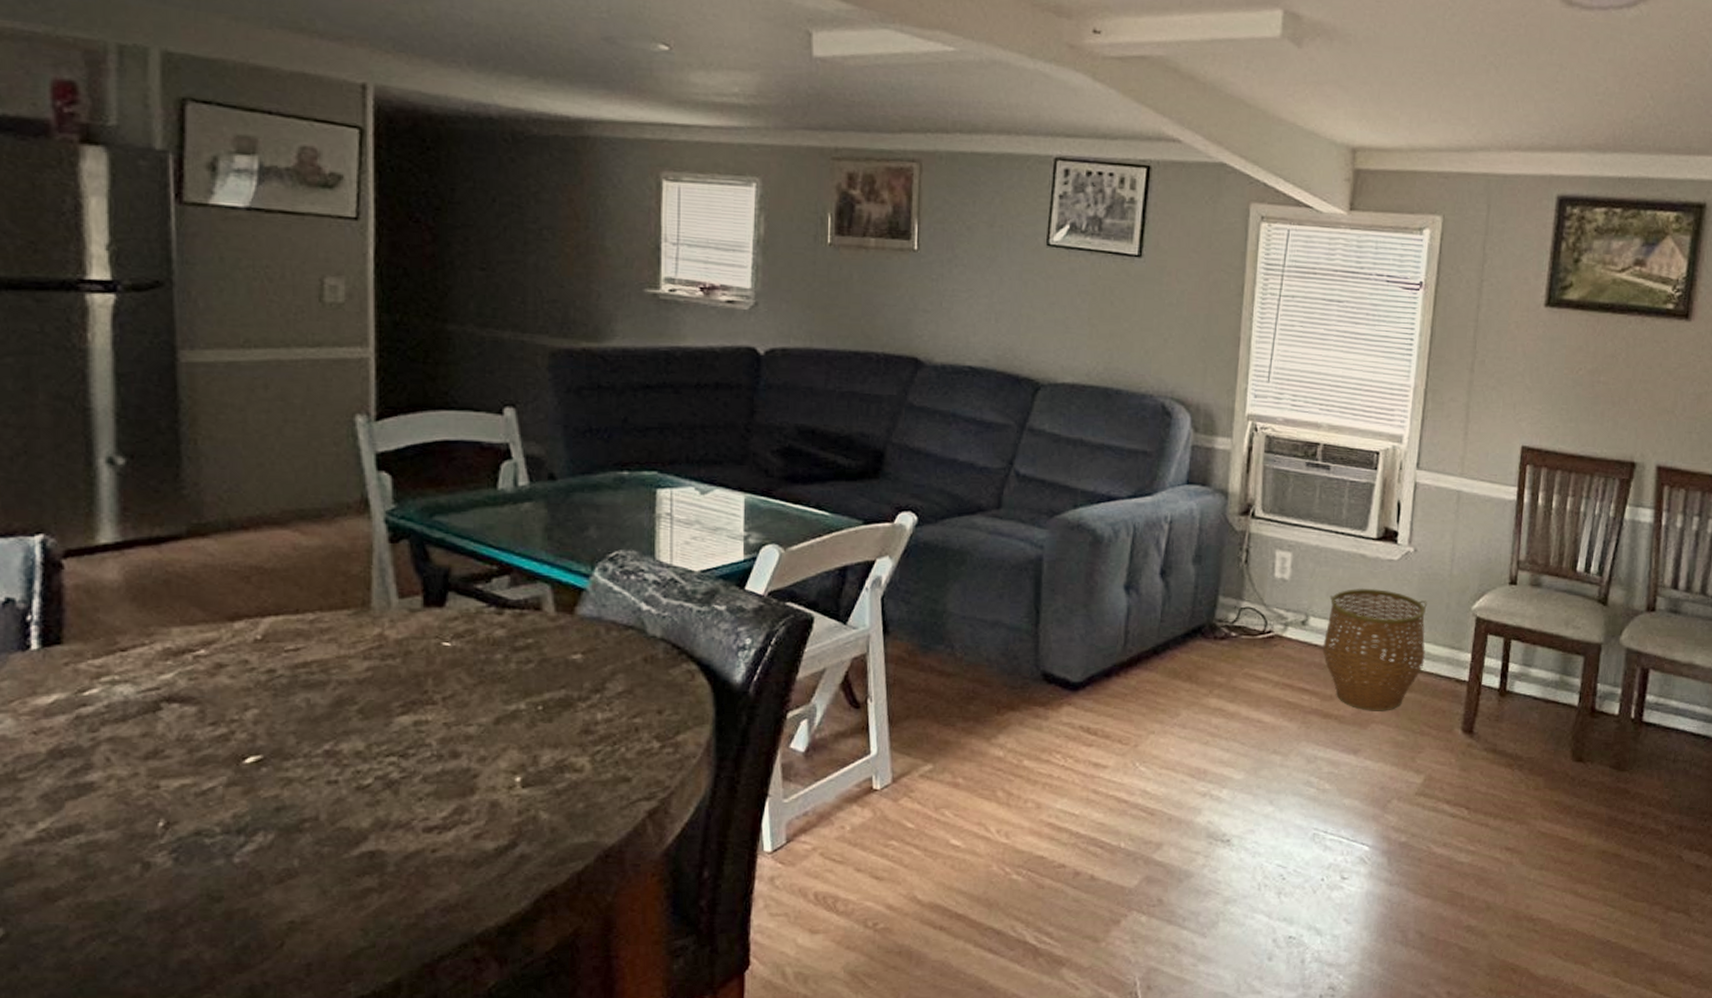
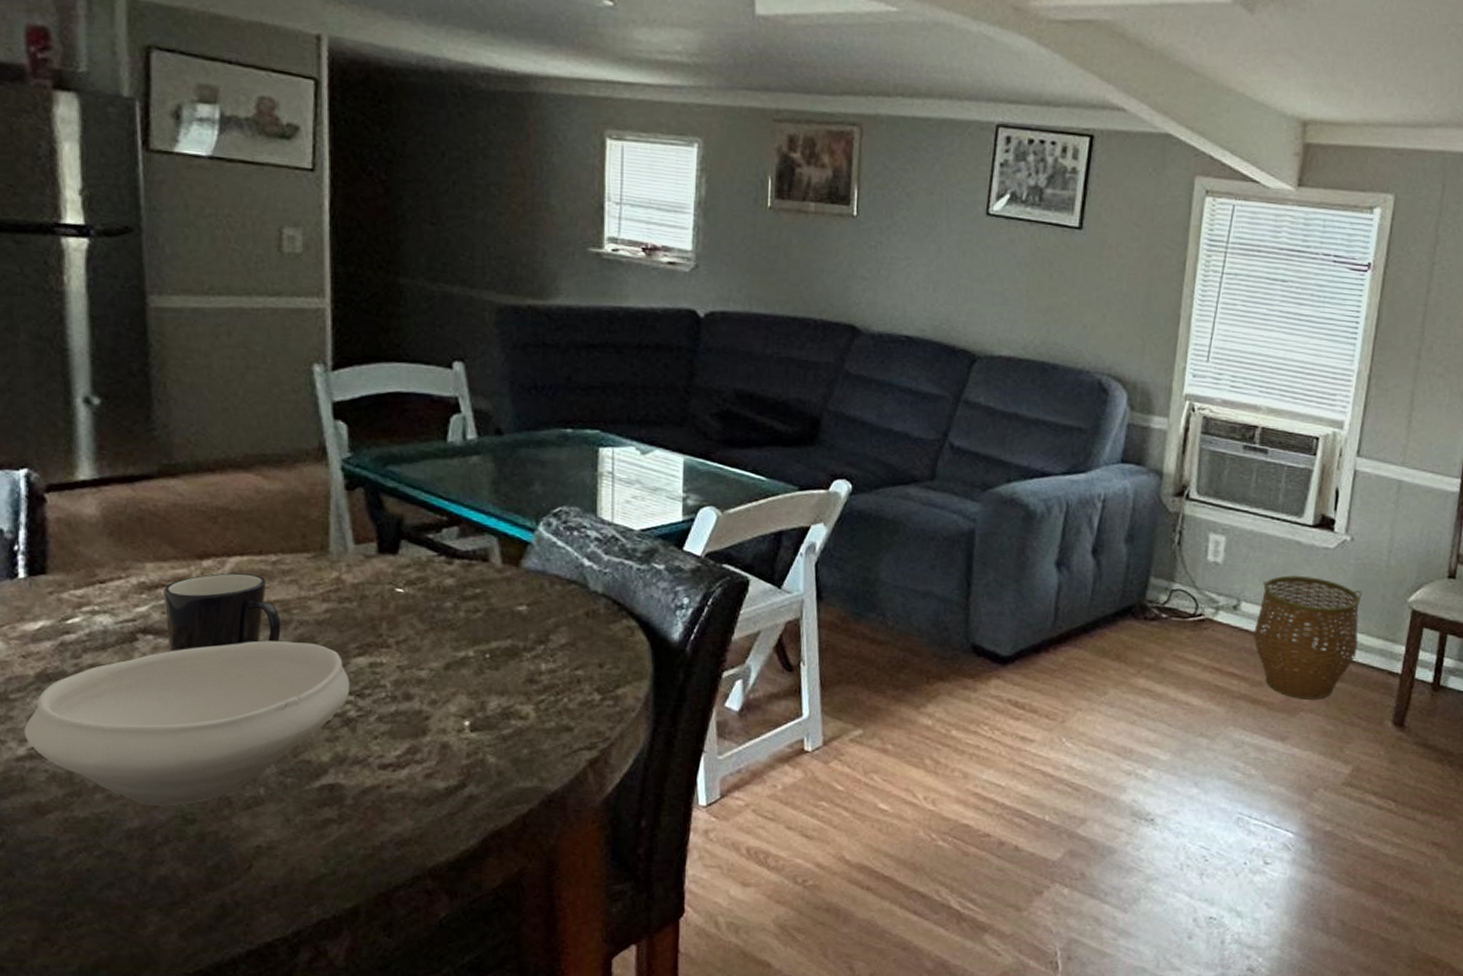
bowl: none [33,703,393,885] -> present [24,640,350,806]
mug: none [190,634,318,721] -> present [163,572,281,652]

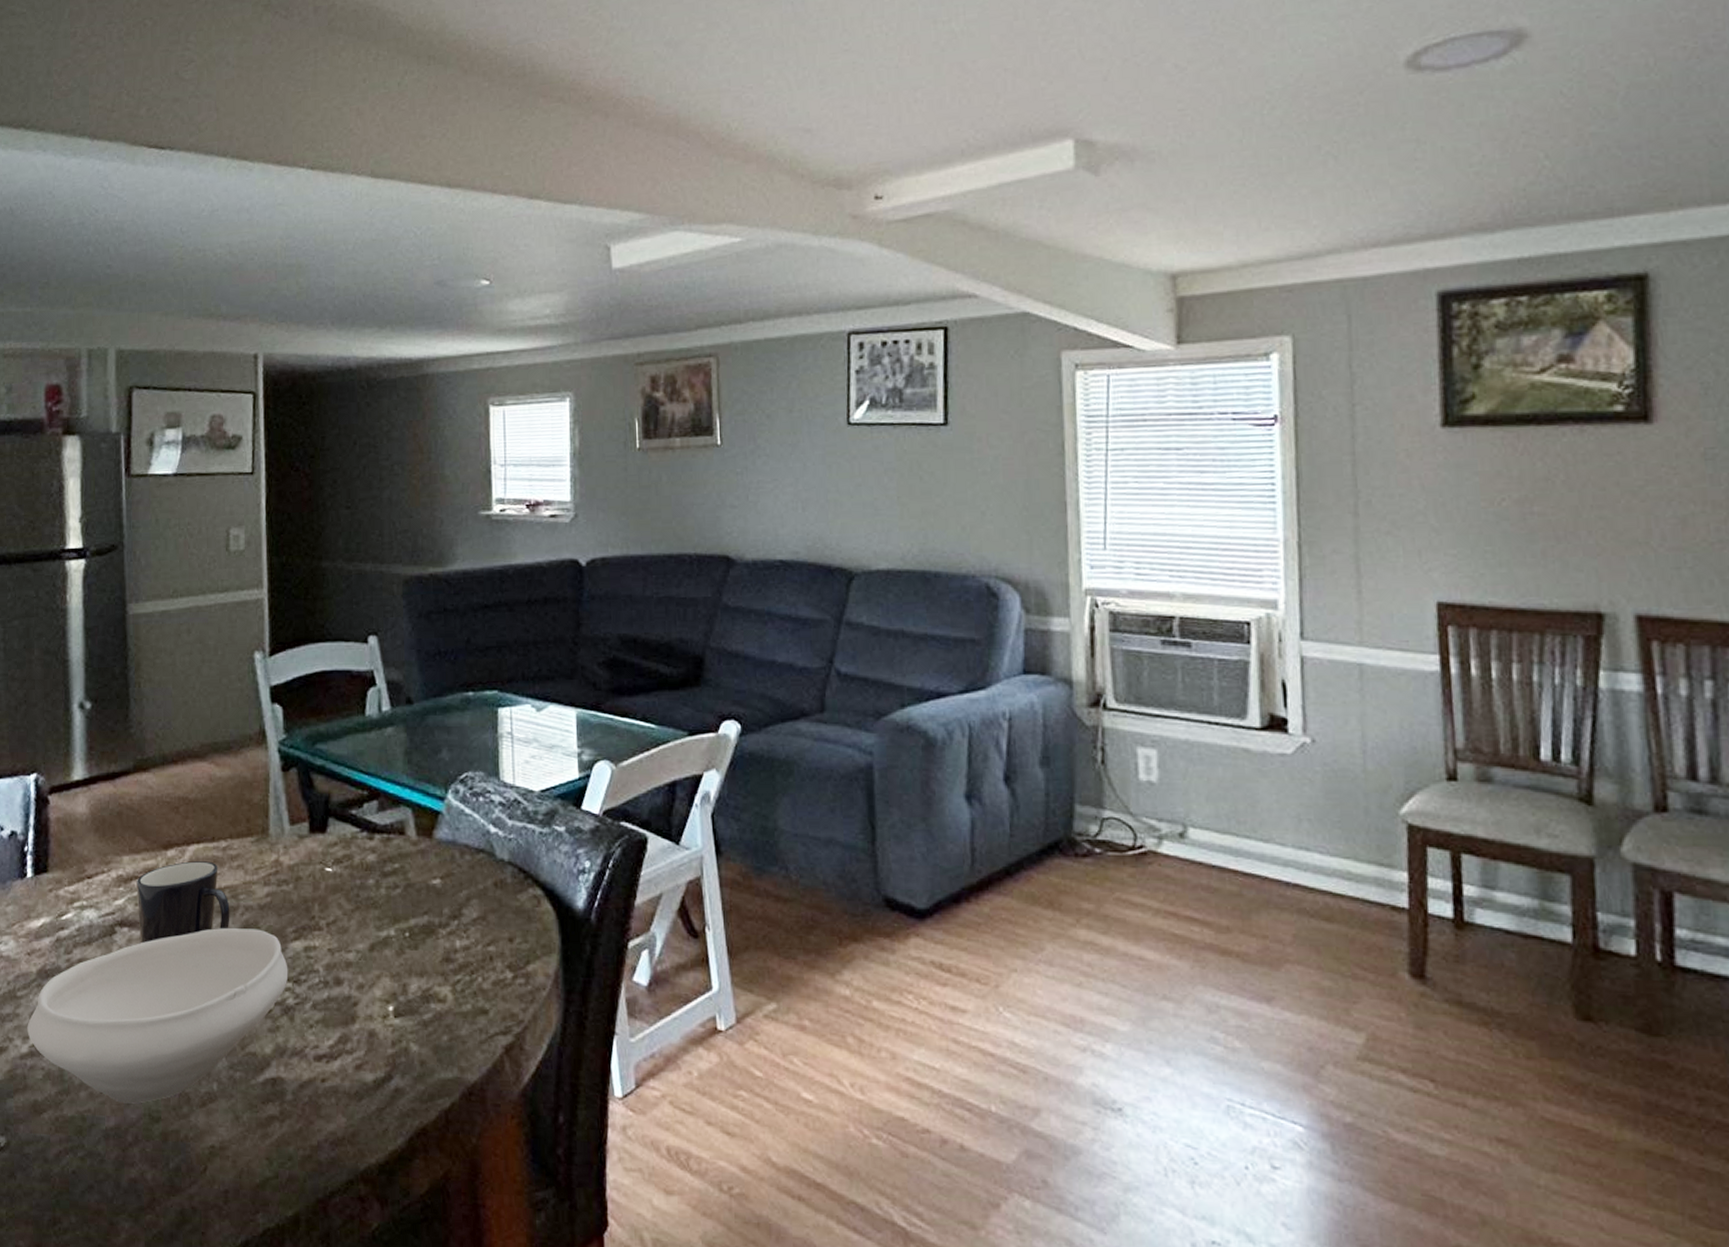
basket: present [1253,575,1362,700] -> none [1209,790,1345,948]

